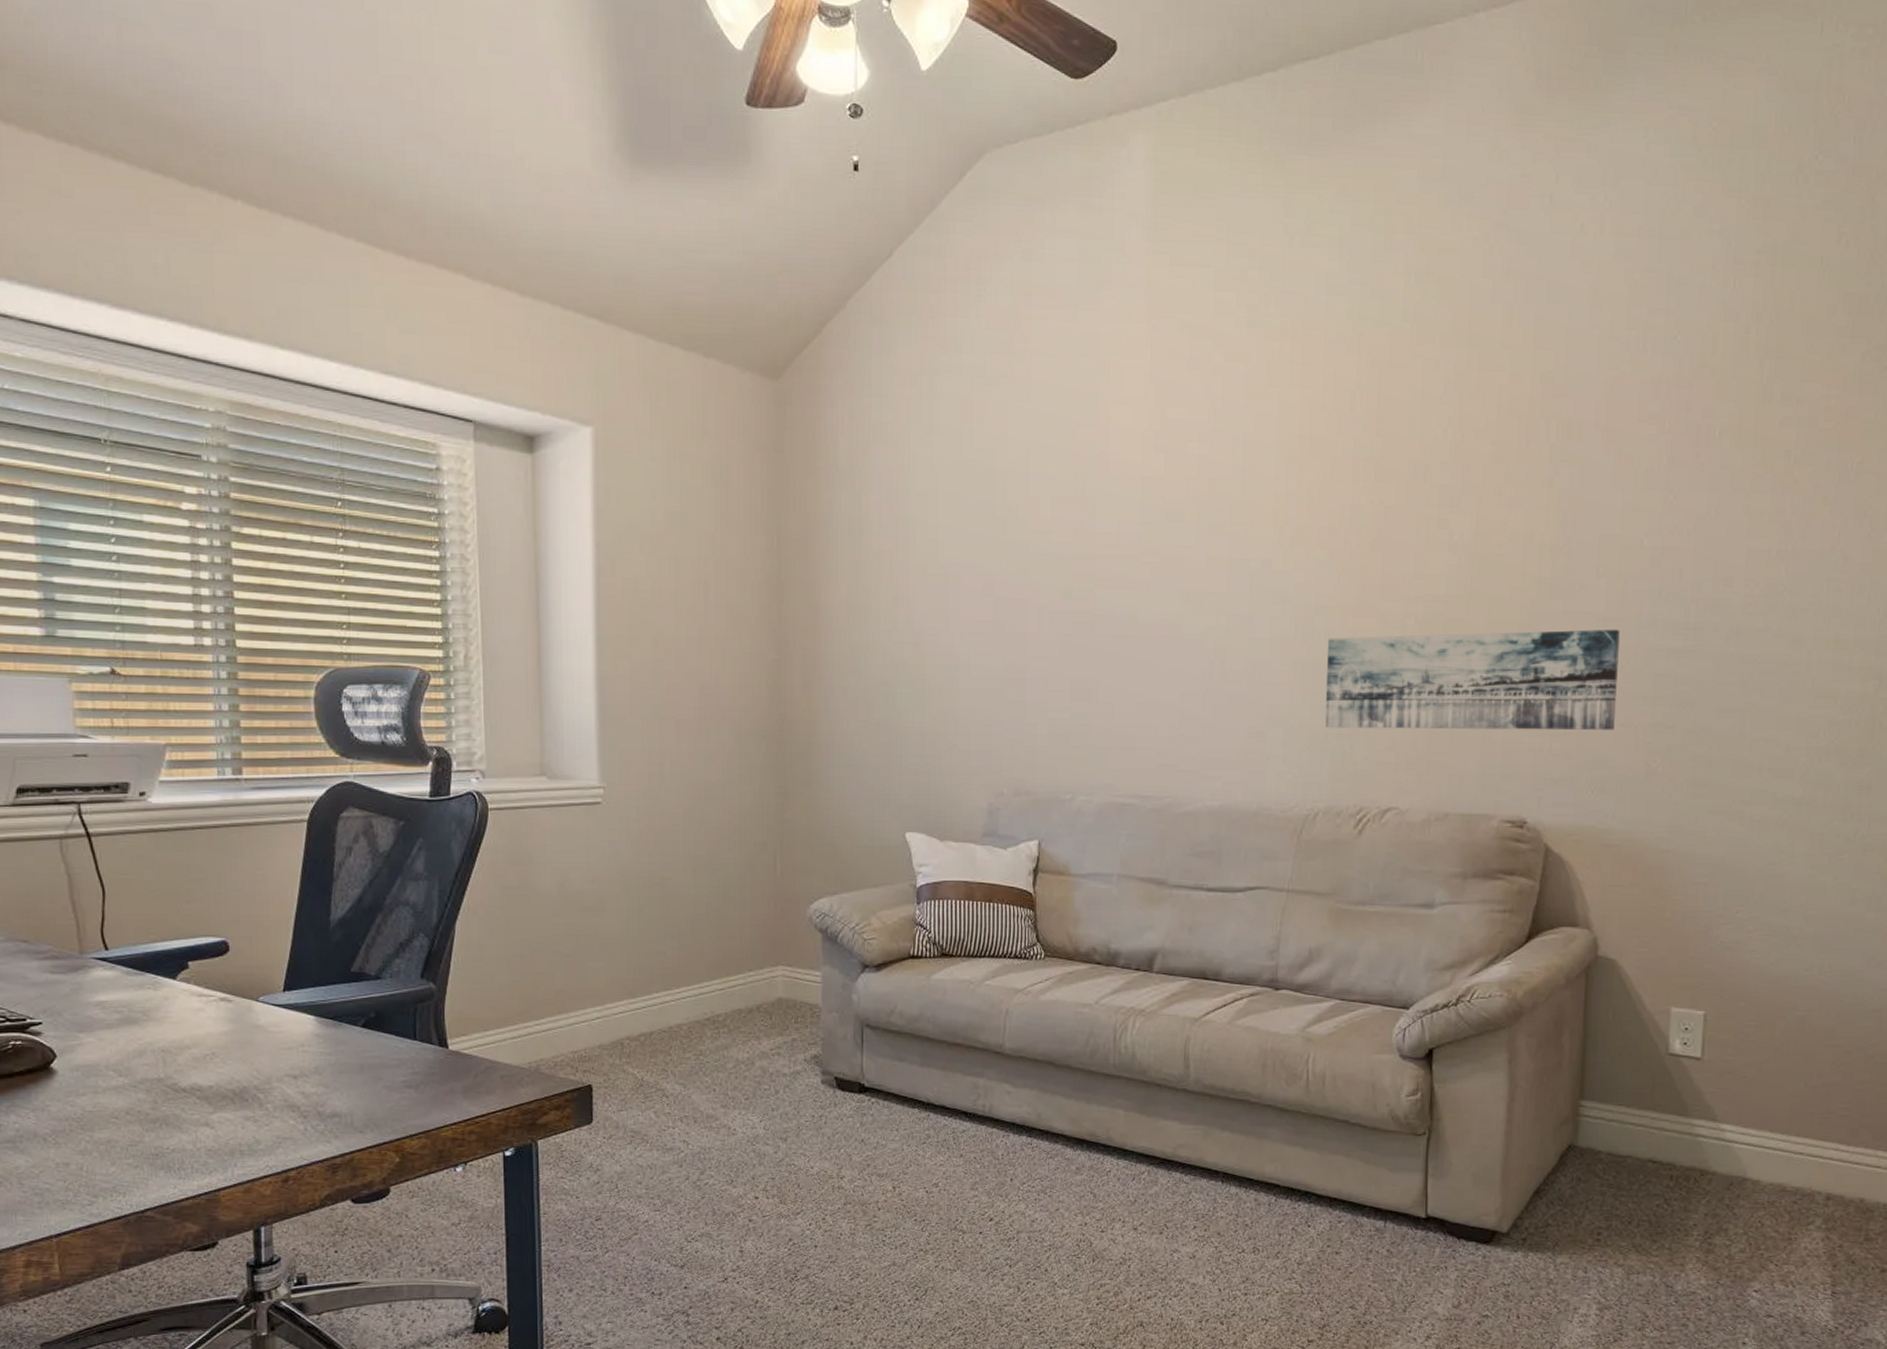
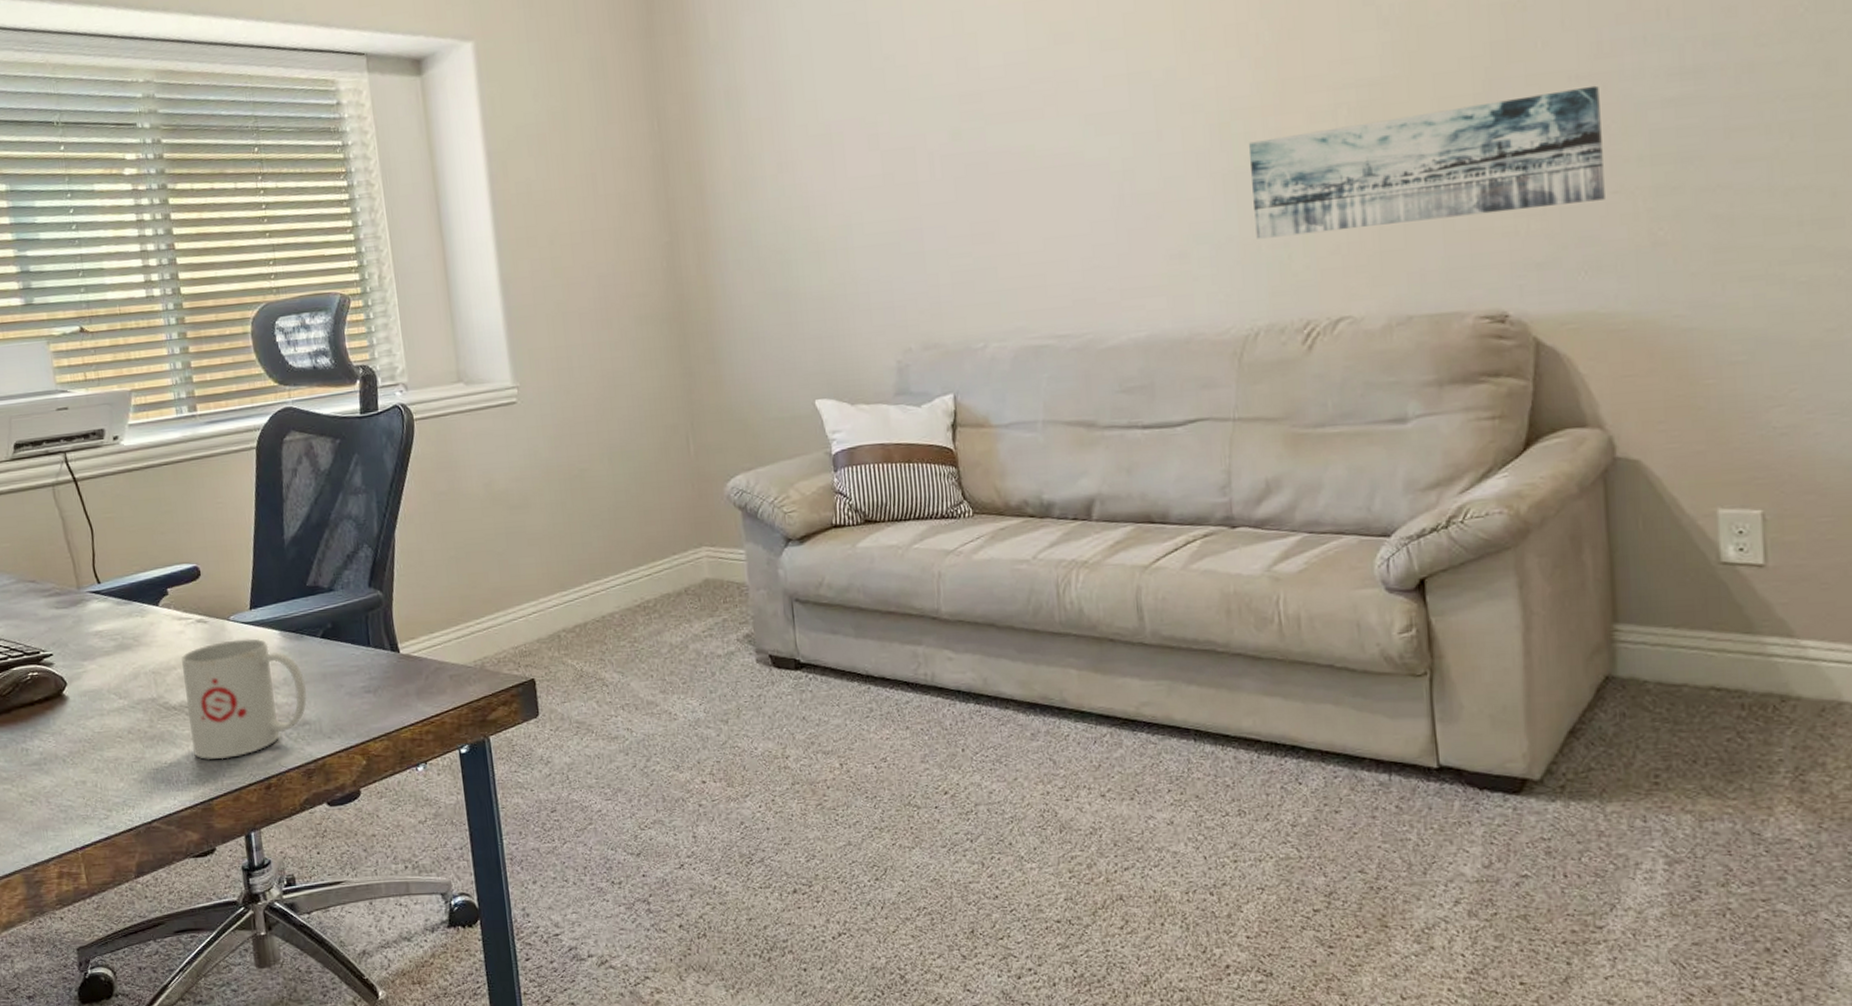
mug: none [196,1022,340,1148] -> present [180,638,307,760]

